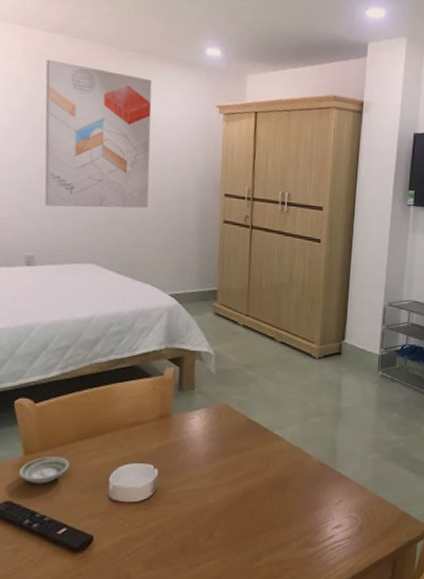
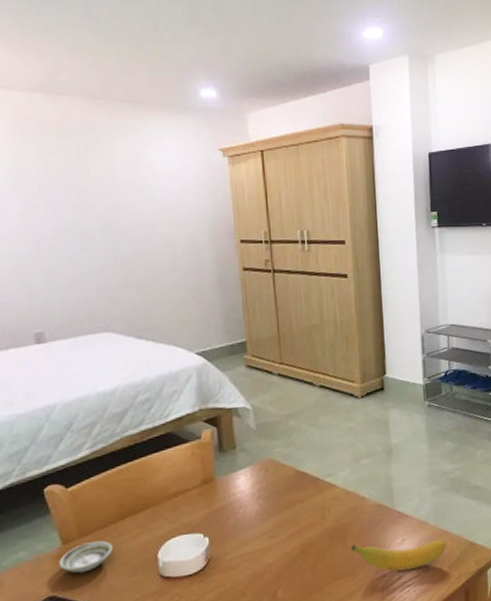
wall art: present [44,59,153,209] -> none [28,121,160,278]
banana: none [289,497,381,530] -> present [351,540,446,572]

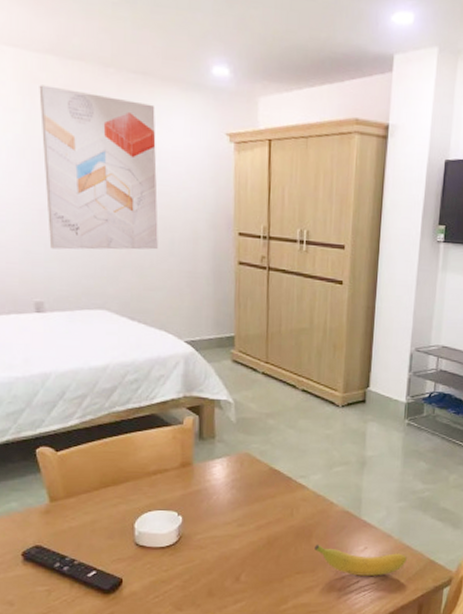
wall art: none [28,121,160,278] -> present [39,85,158,250]
saucer: present [59,540,113,574] -> none [46,504,95,530]

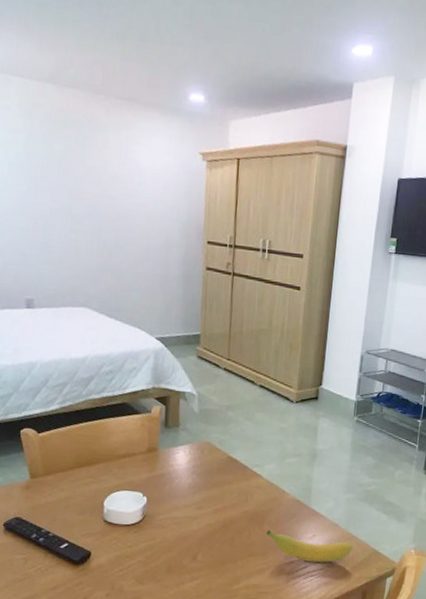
wall art: present [39,85,158,250] -> none [38,109,138,255]

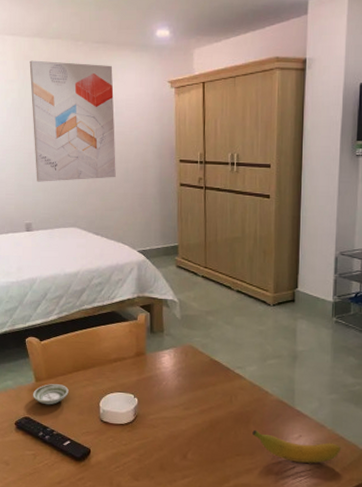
saucer: none [26,481,69,505] -> present [33,384,69,405]
wall art: none [38,109,138,255] -> present [29,60,116,182]

